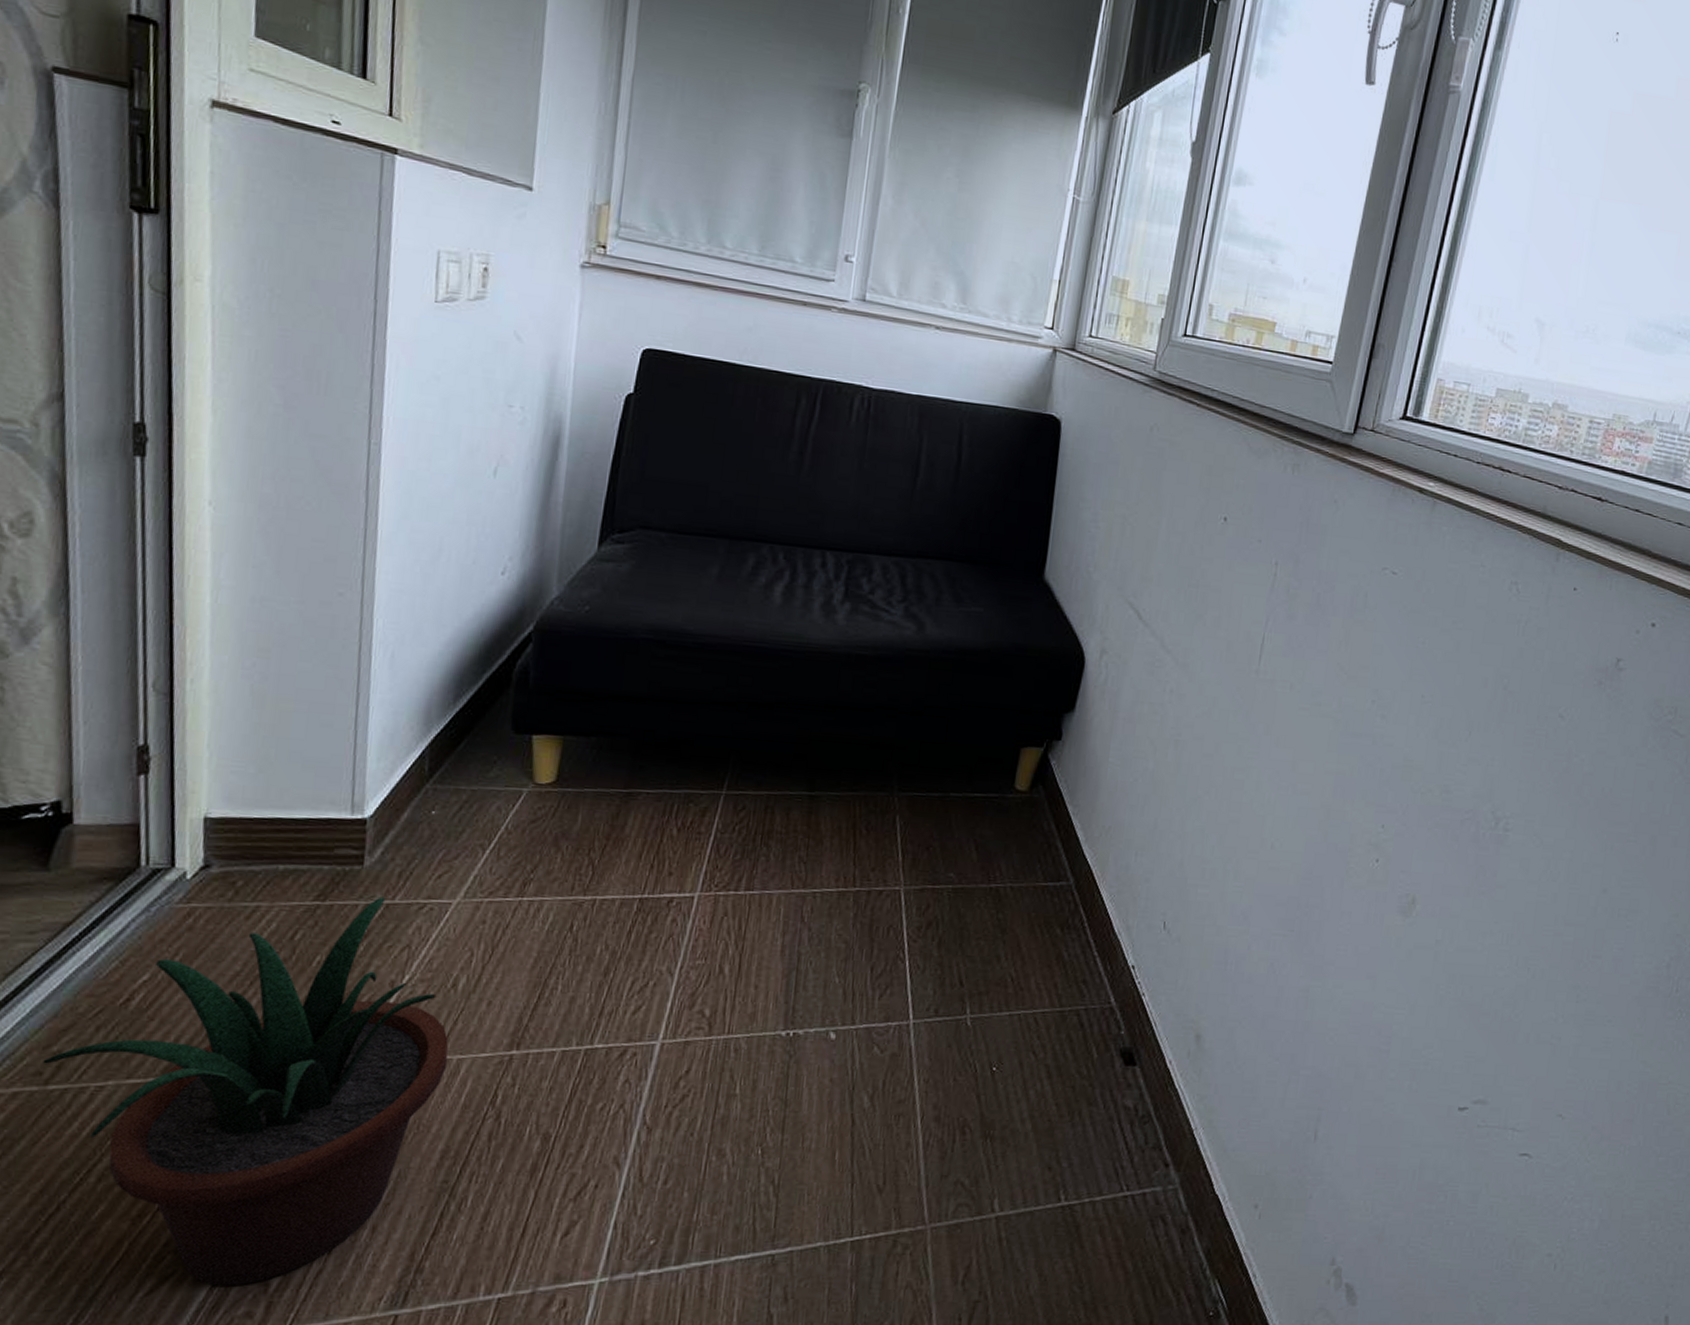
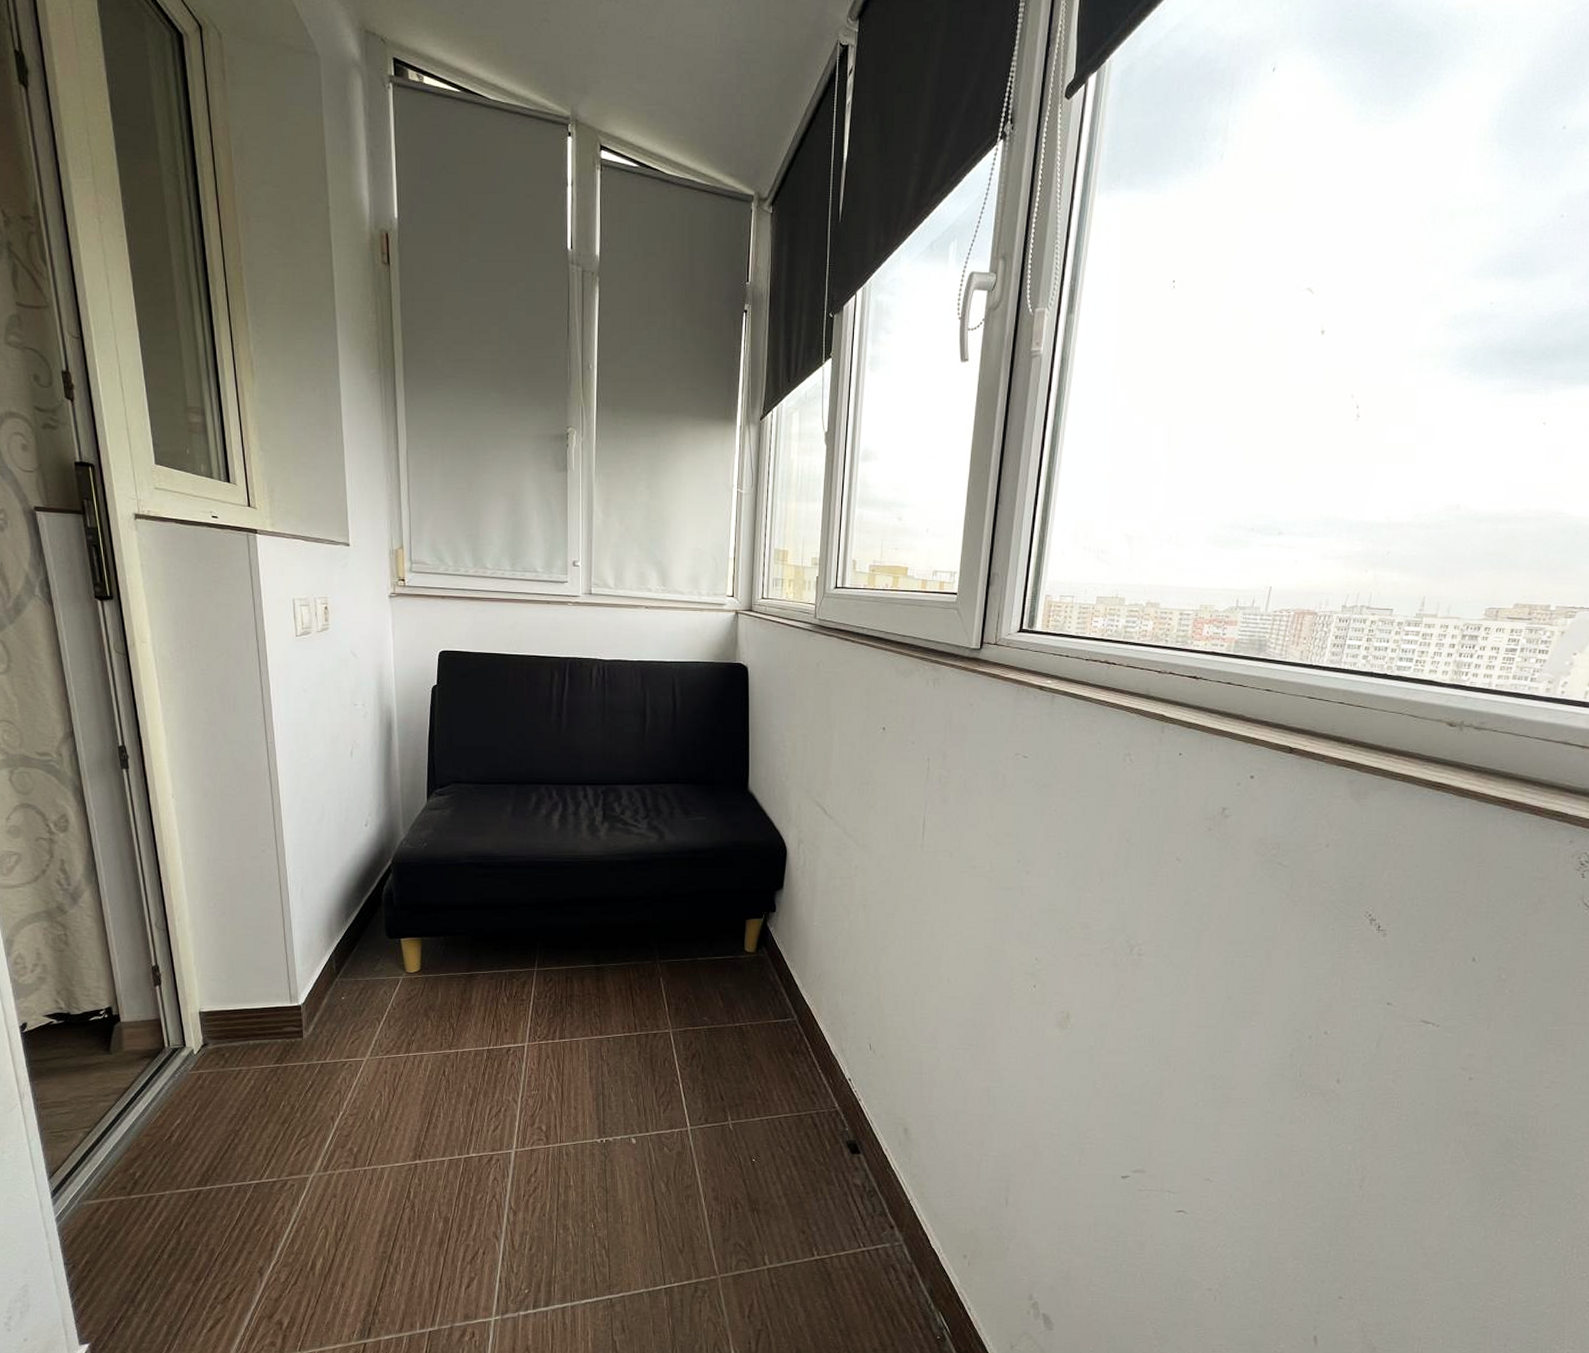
potted plant: present [42,897,449,1286] -> none [125,1059,375,1325]

